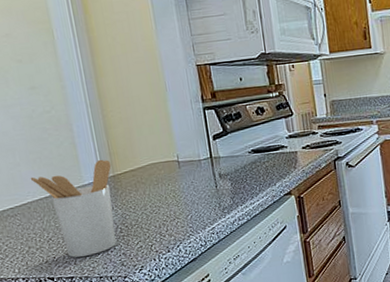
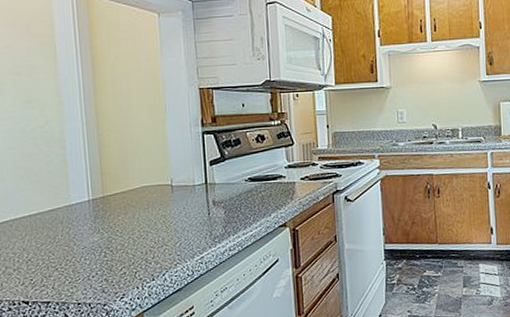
utensil holder: present [30,159,116,258] -> none [15,179,102,281]

